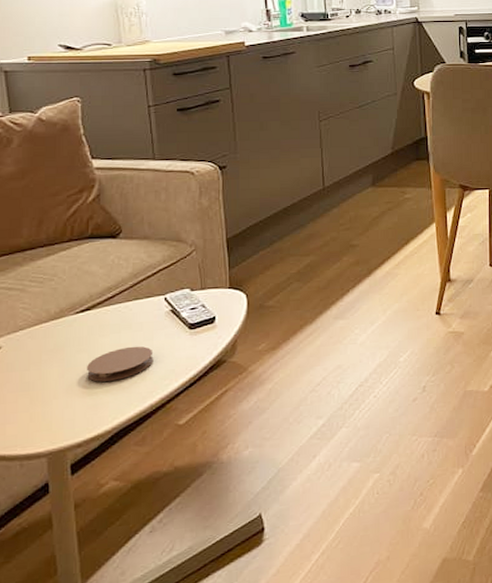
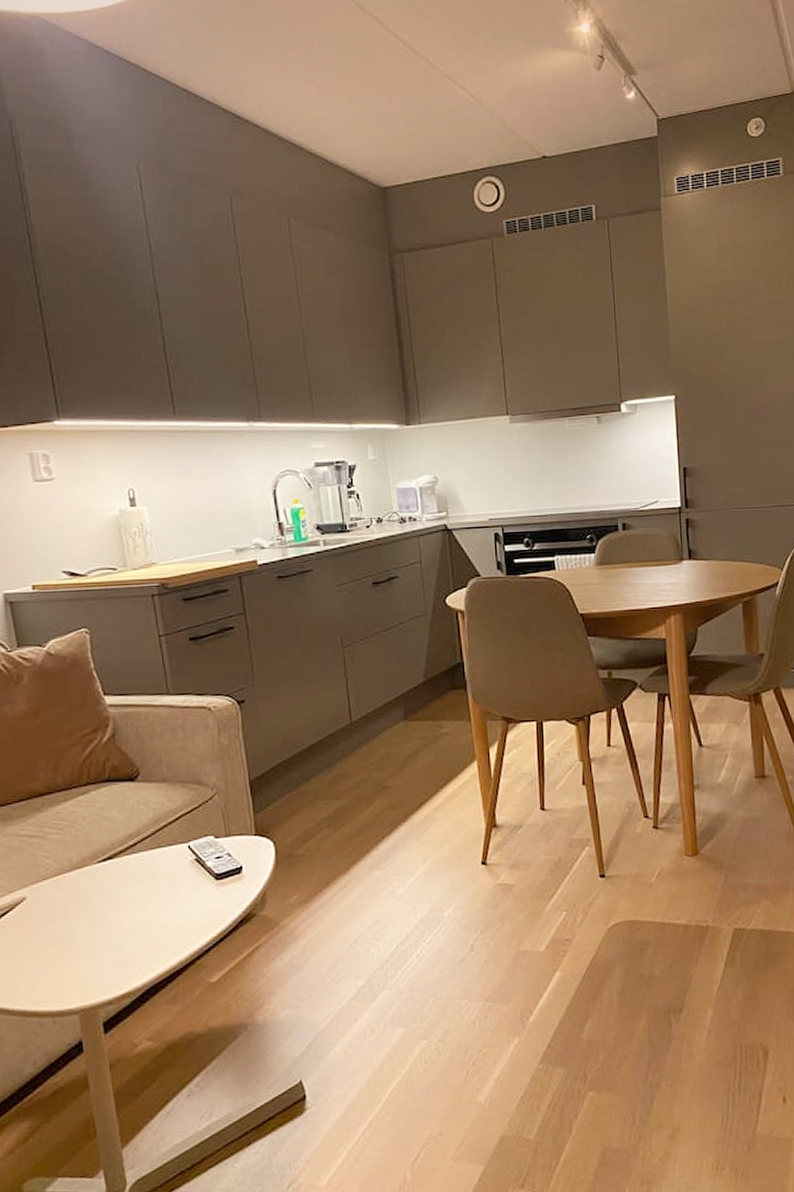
coaster: present [87,346,154,382] -> none [113,897,181,936]

